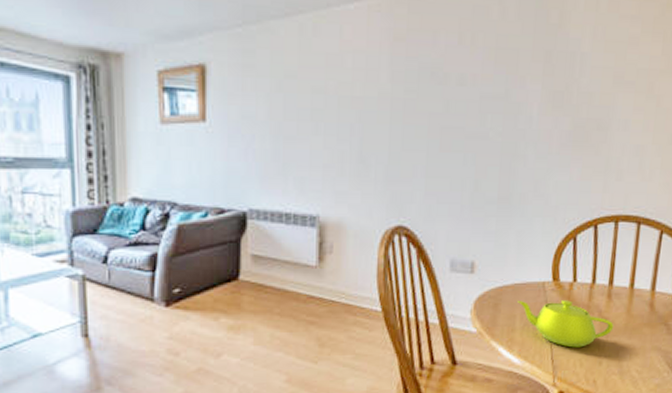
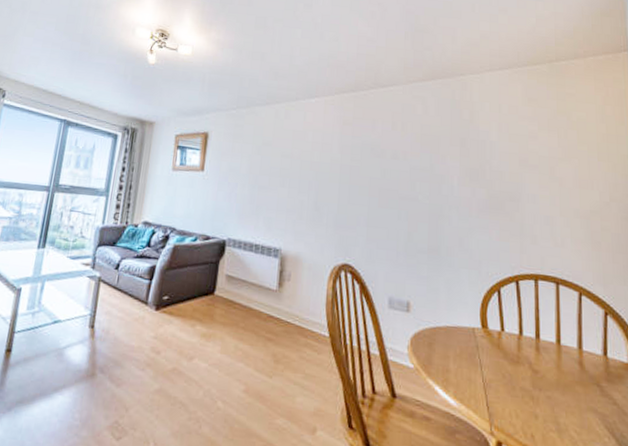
teapot: present [518,300,614,348] -> none [450,342,546,398]

